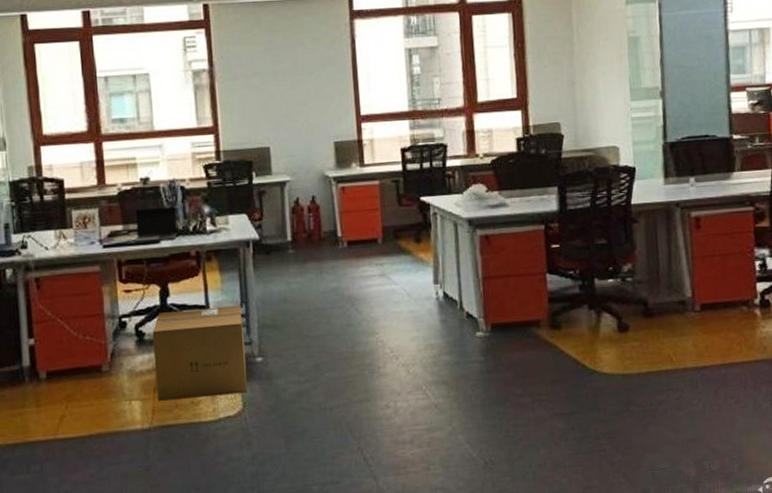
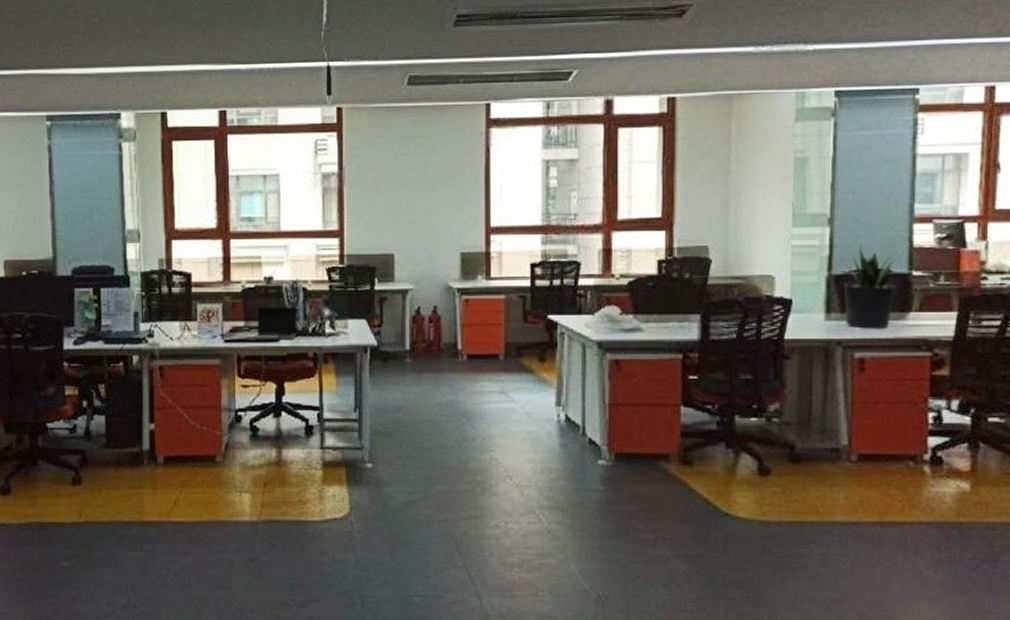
box: present [152,306,247,401] -> none [266,410,356,497]
planter: none [677,116,721,190] -> present [844,247,896,329]

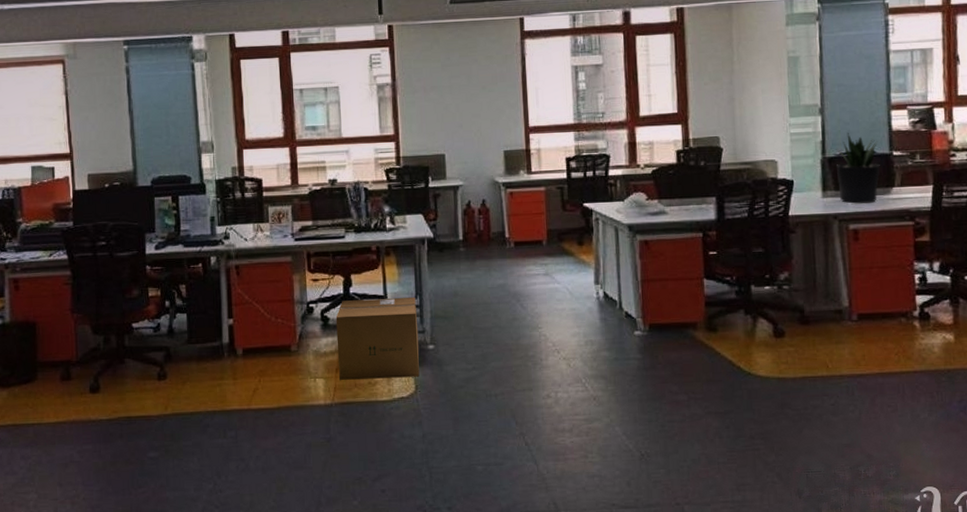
laptop: present [255,307,297,339] -> none [322,206,360,237]
box: none [266,410,356,497] -> present [335,298,420,380]

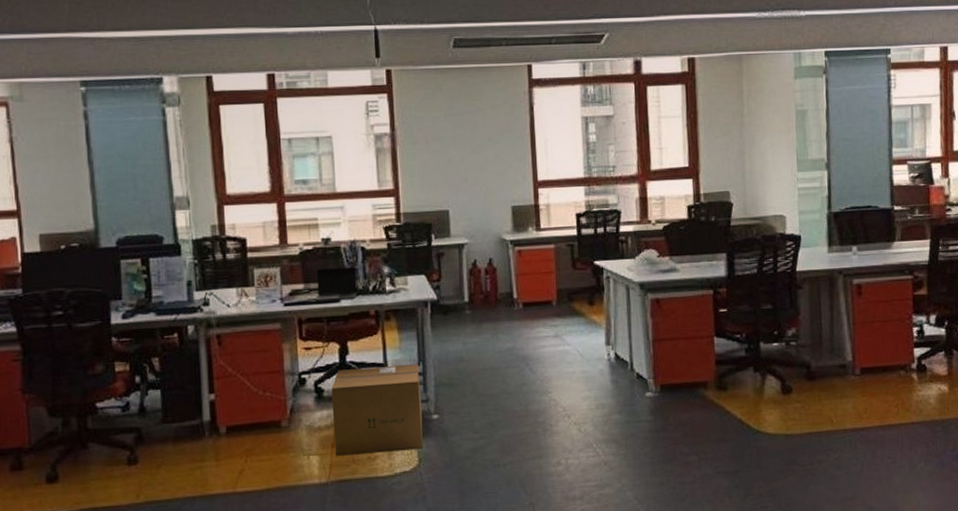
laptop: none [322,206,360,237] -> present [315,267,357,301]
planter: present [836,132,880,204] -> none [841,187,882,258]

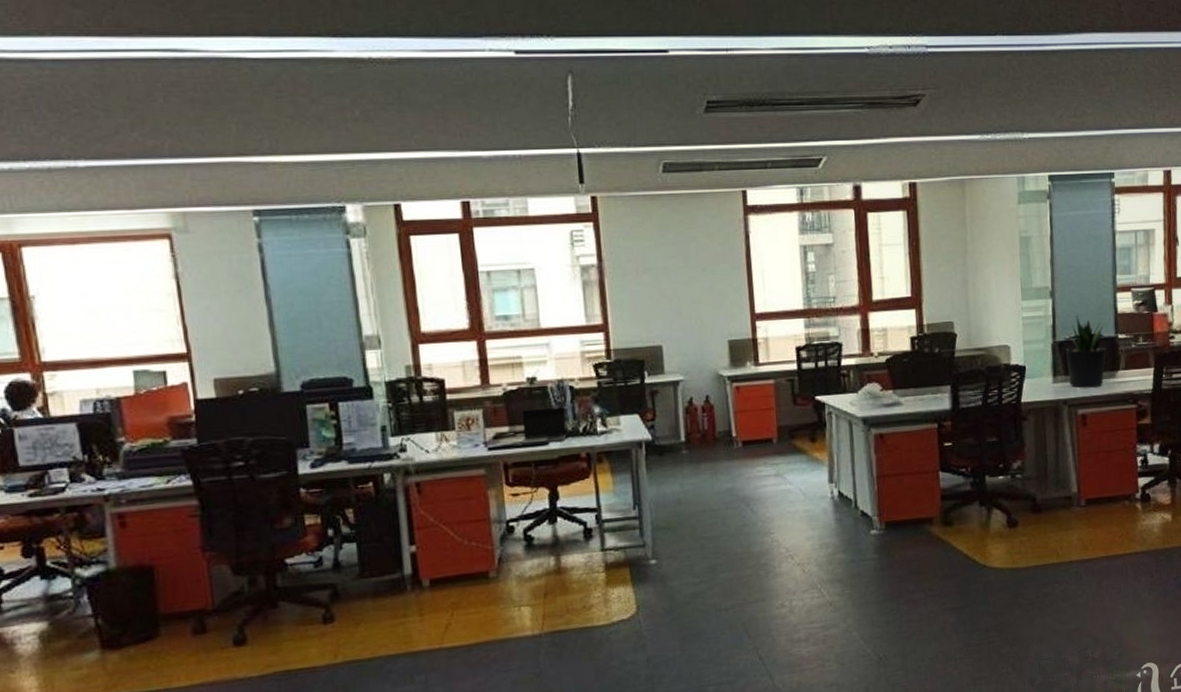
box: present [331,364,423,456] -> none [541,508,641,607]
planter: none [841,187,882,258] -> present [1065,315,1107,388]

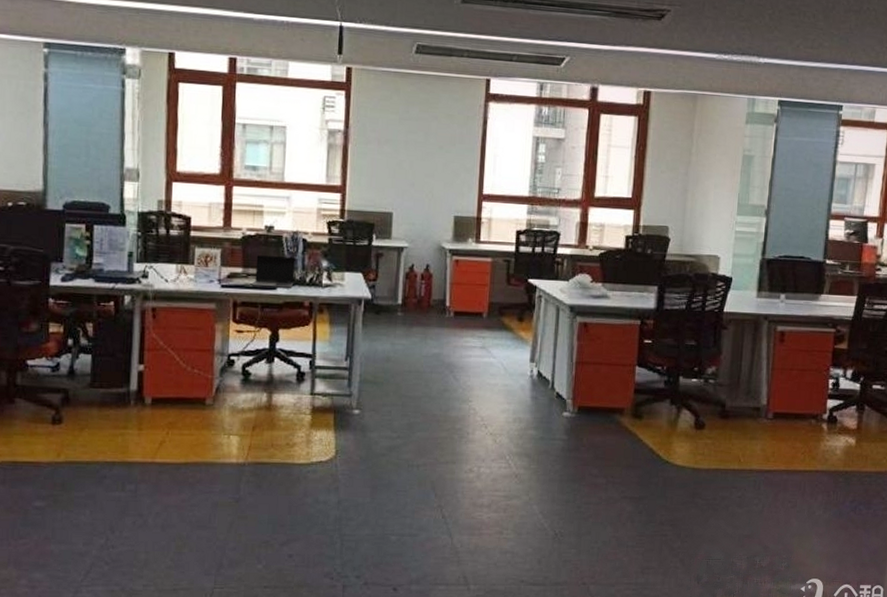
planter: present [1065,315,1107,388] -> none [773,236,814,307]

